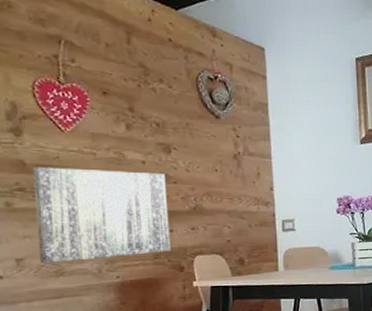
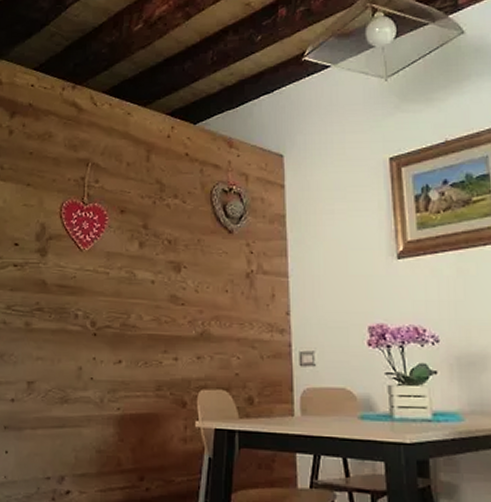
wall art: present [33,167,171,263] -> none [49,286,174,388]

